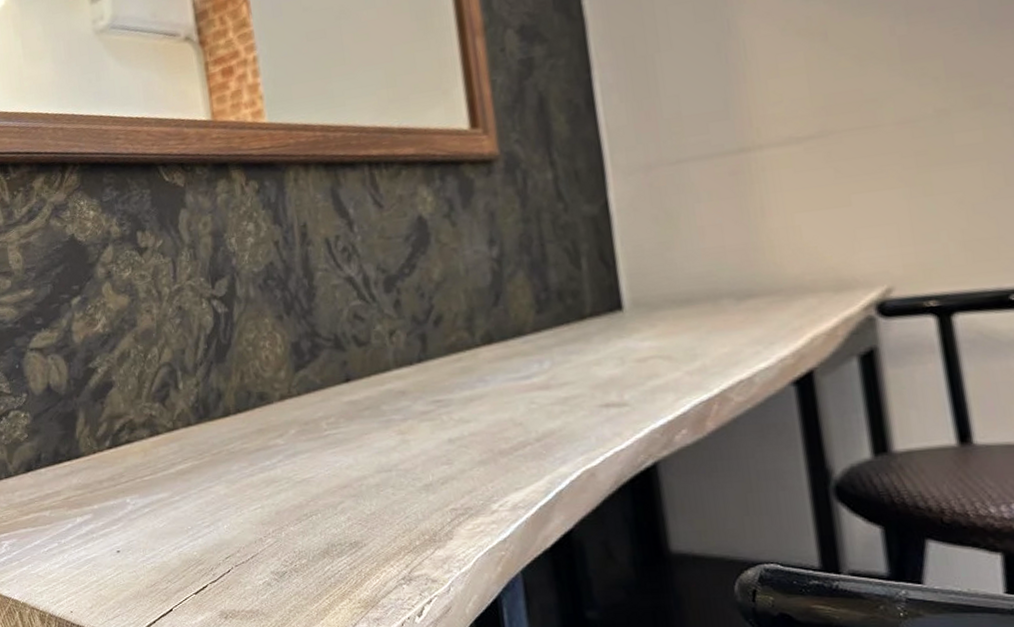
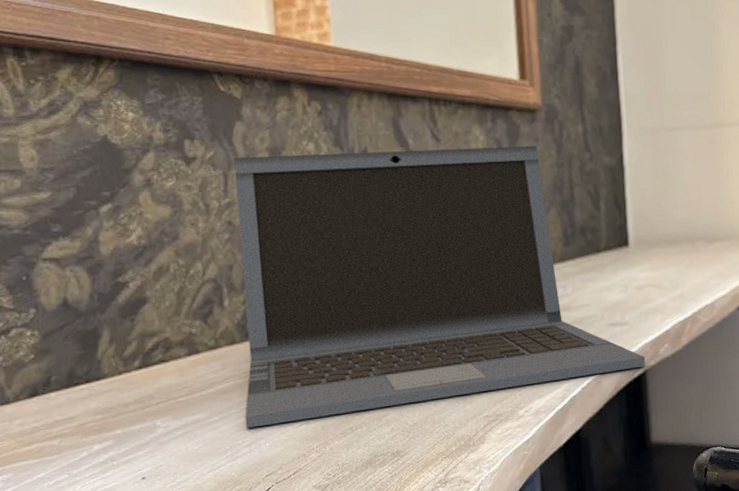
laptop: none [181,201,656,510] -> present [234,146,646,429]

